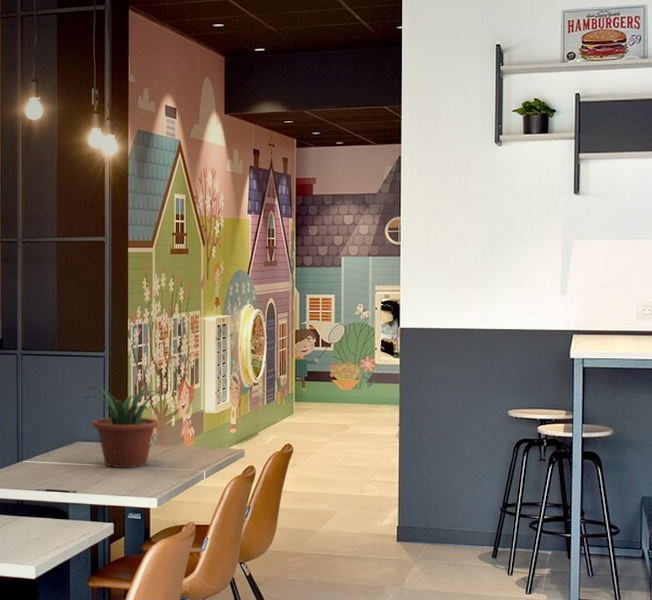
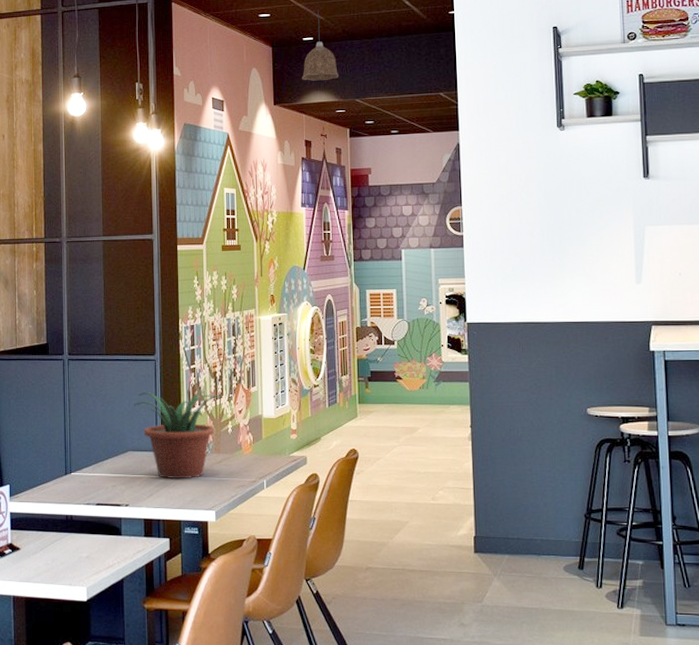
pendant lamp: none [253,21,289,91] -> present [302,10,340,81]

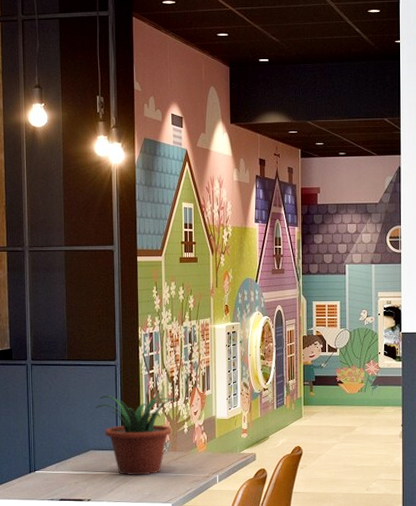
pendant lamp: present [302,10,340,81] -> none [257,32,293,102]

